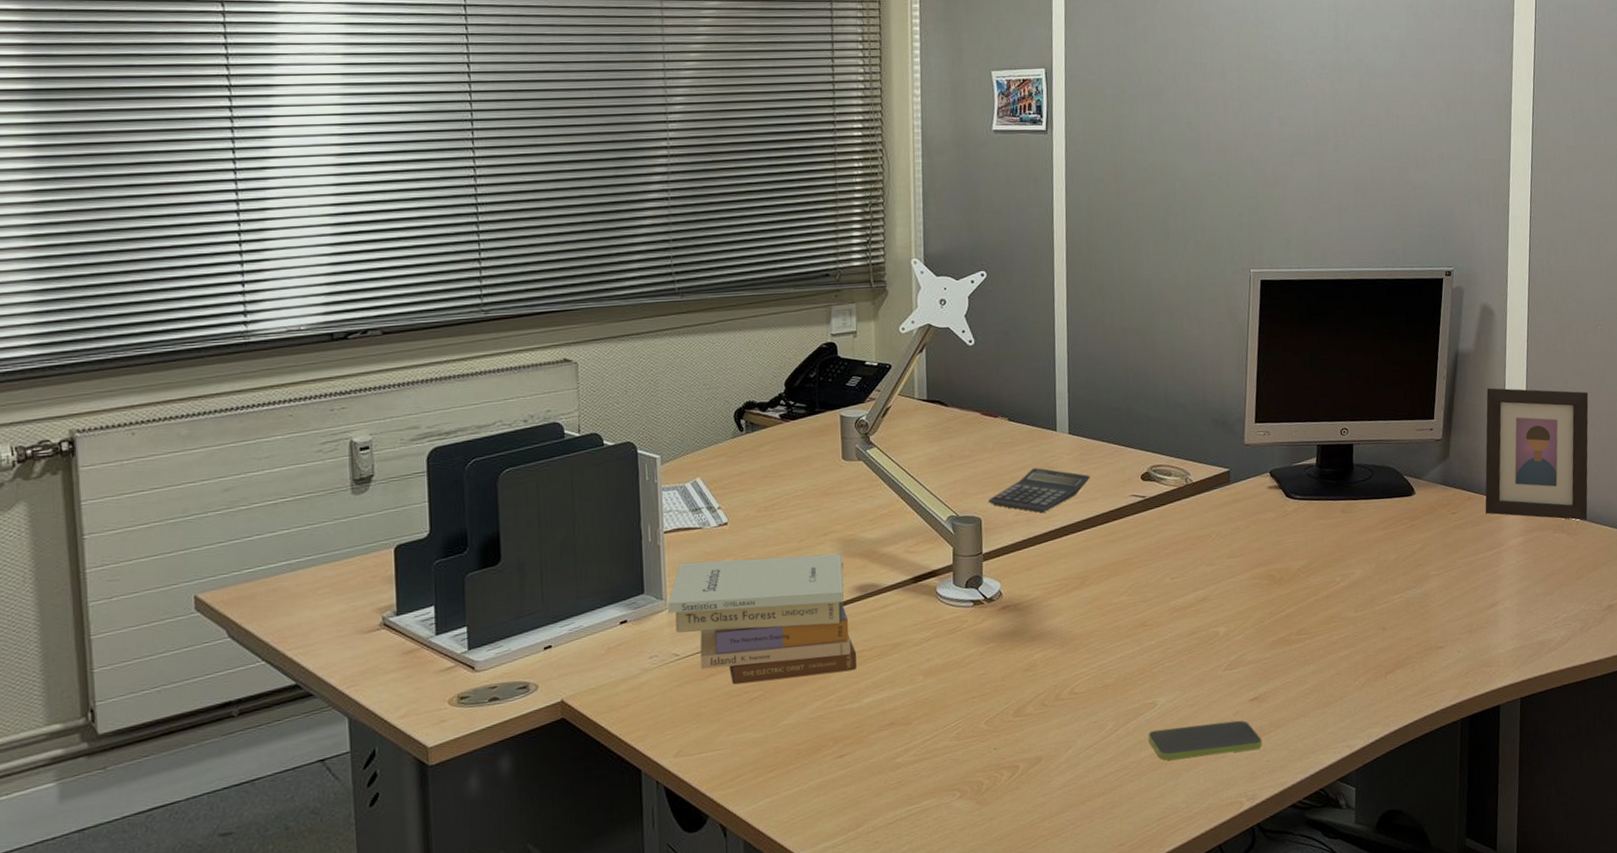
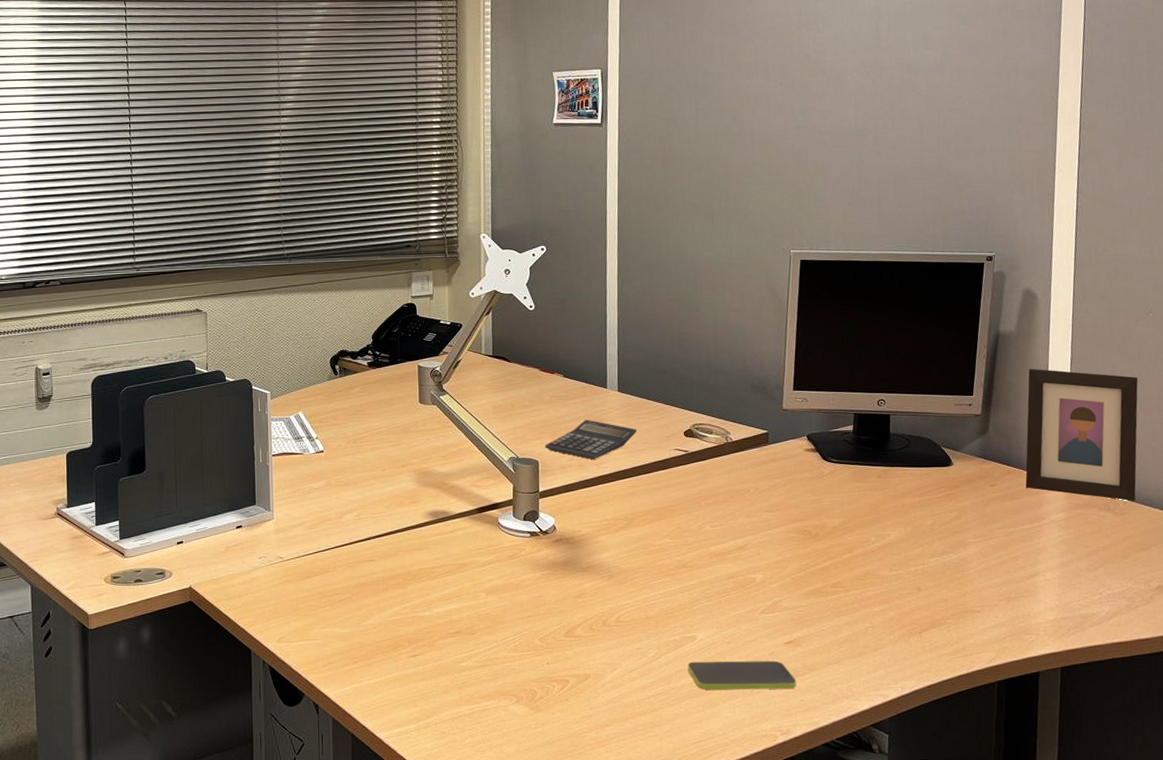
books: present [668,554,857,685] -> none [274,481,429,587]

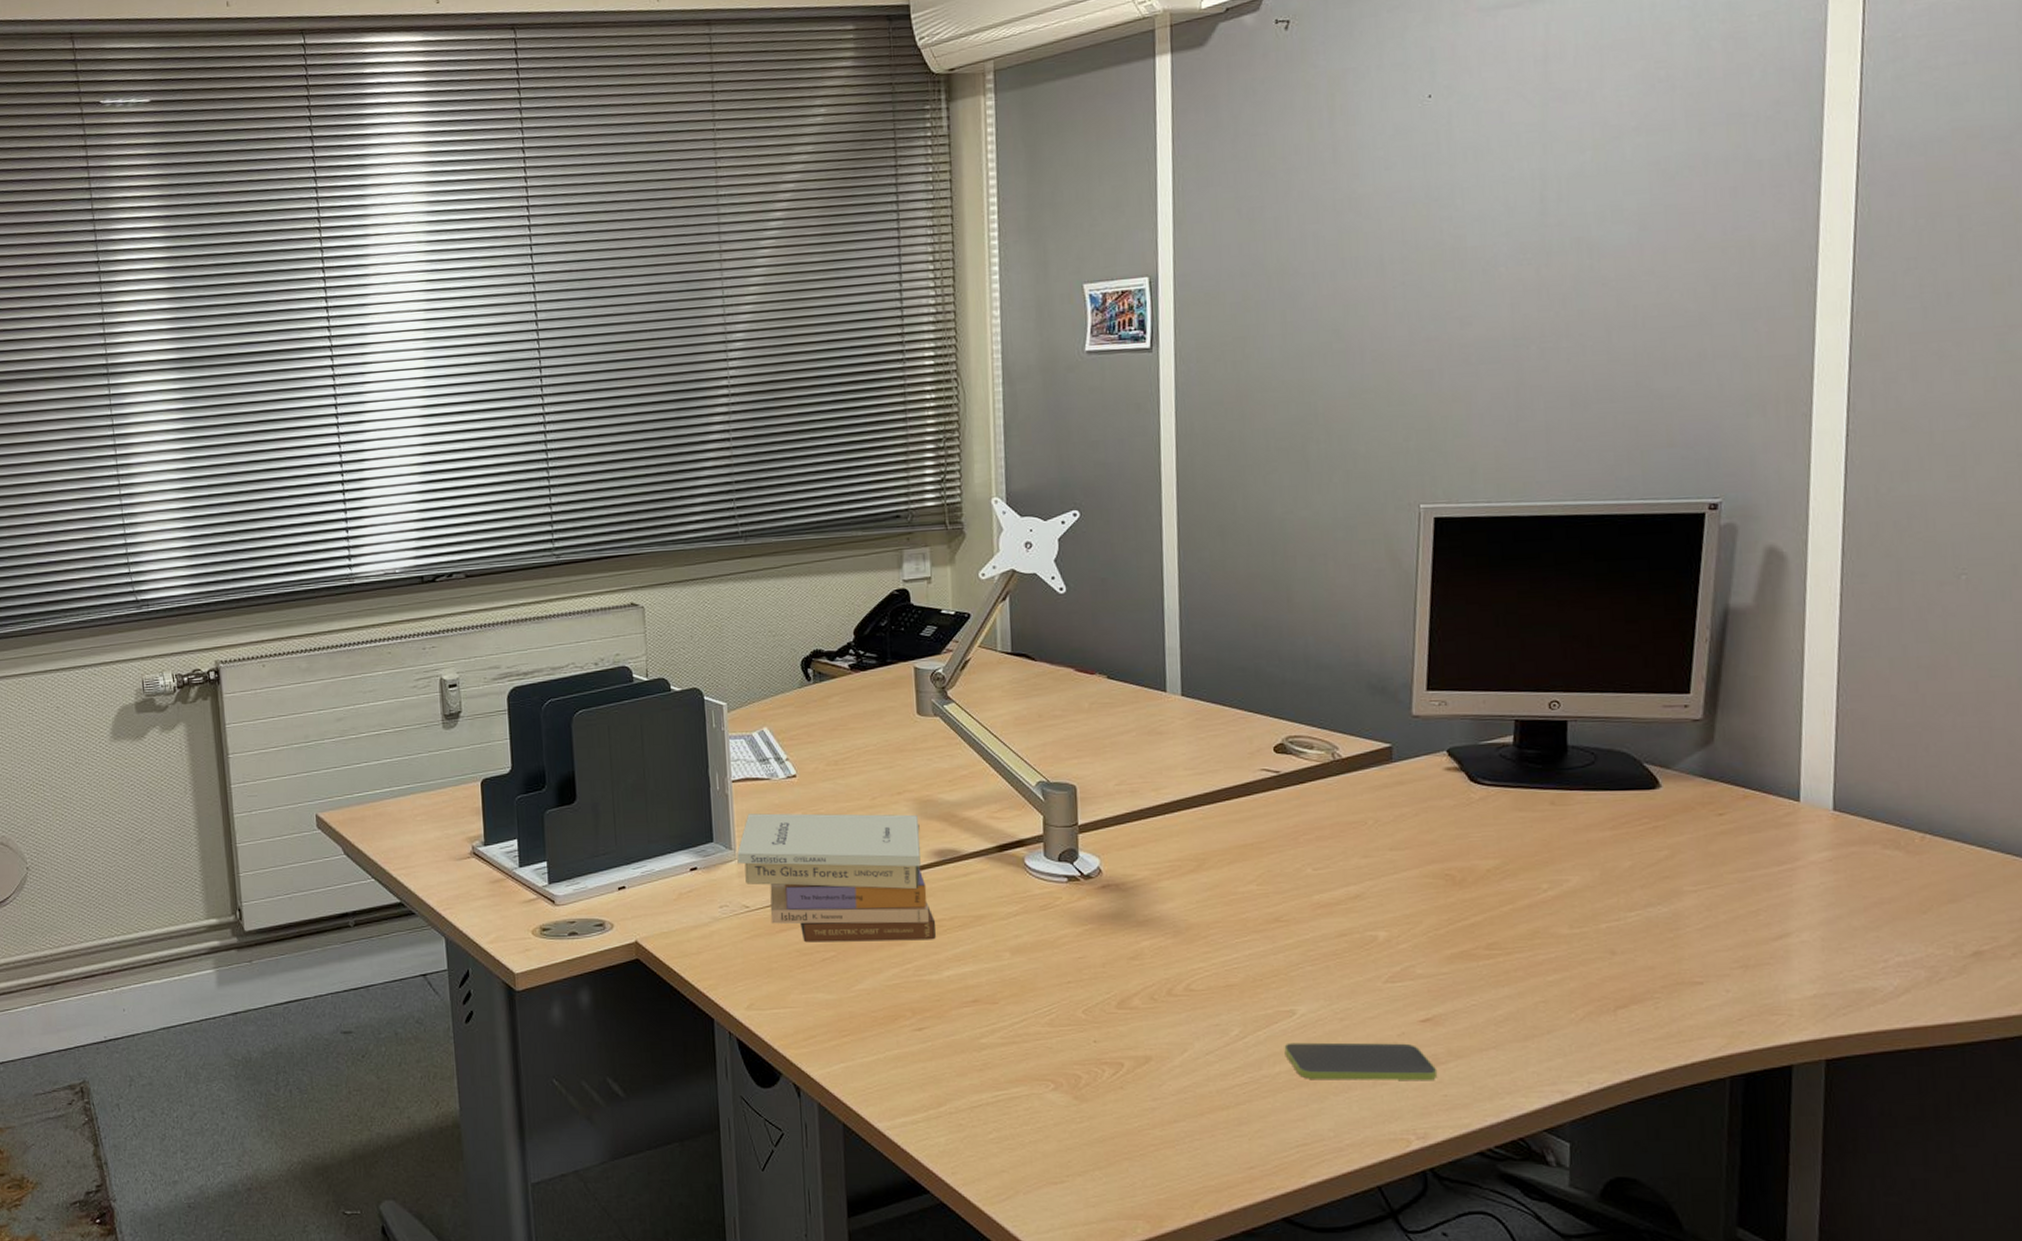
books: none [274,481,429,587] -> present [737,813,936,943]
calculator: present [544,420,638,459] -> none [1083,733,1210,783]
picture frame: present [1025,368,1138,502] -> none [1770,655,1944,836]

